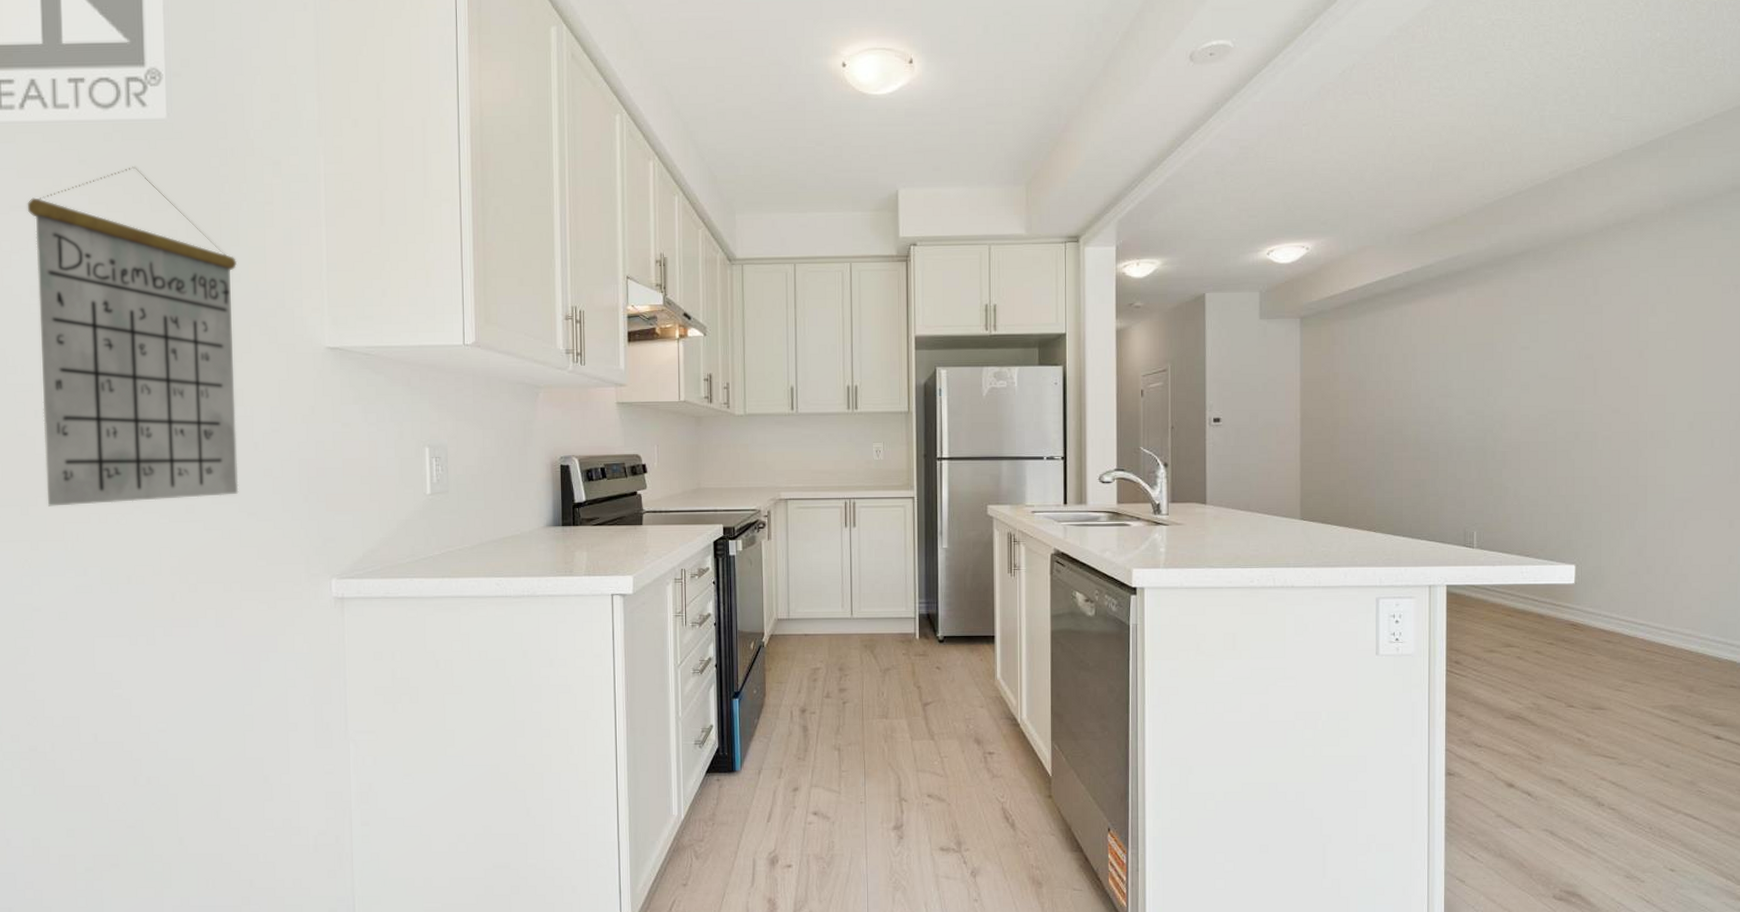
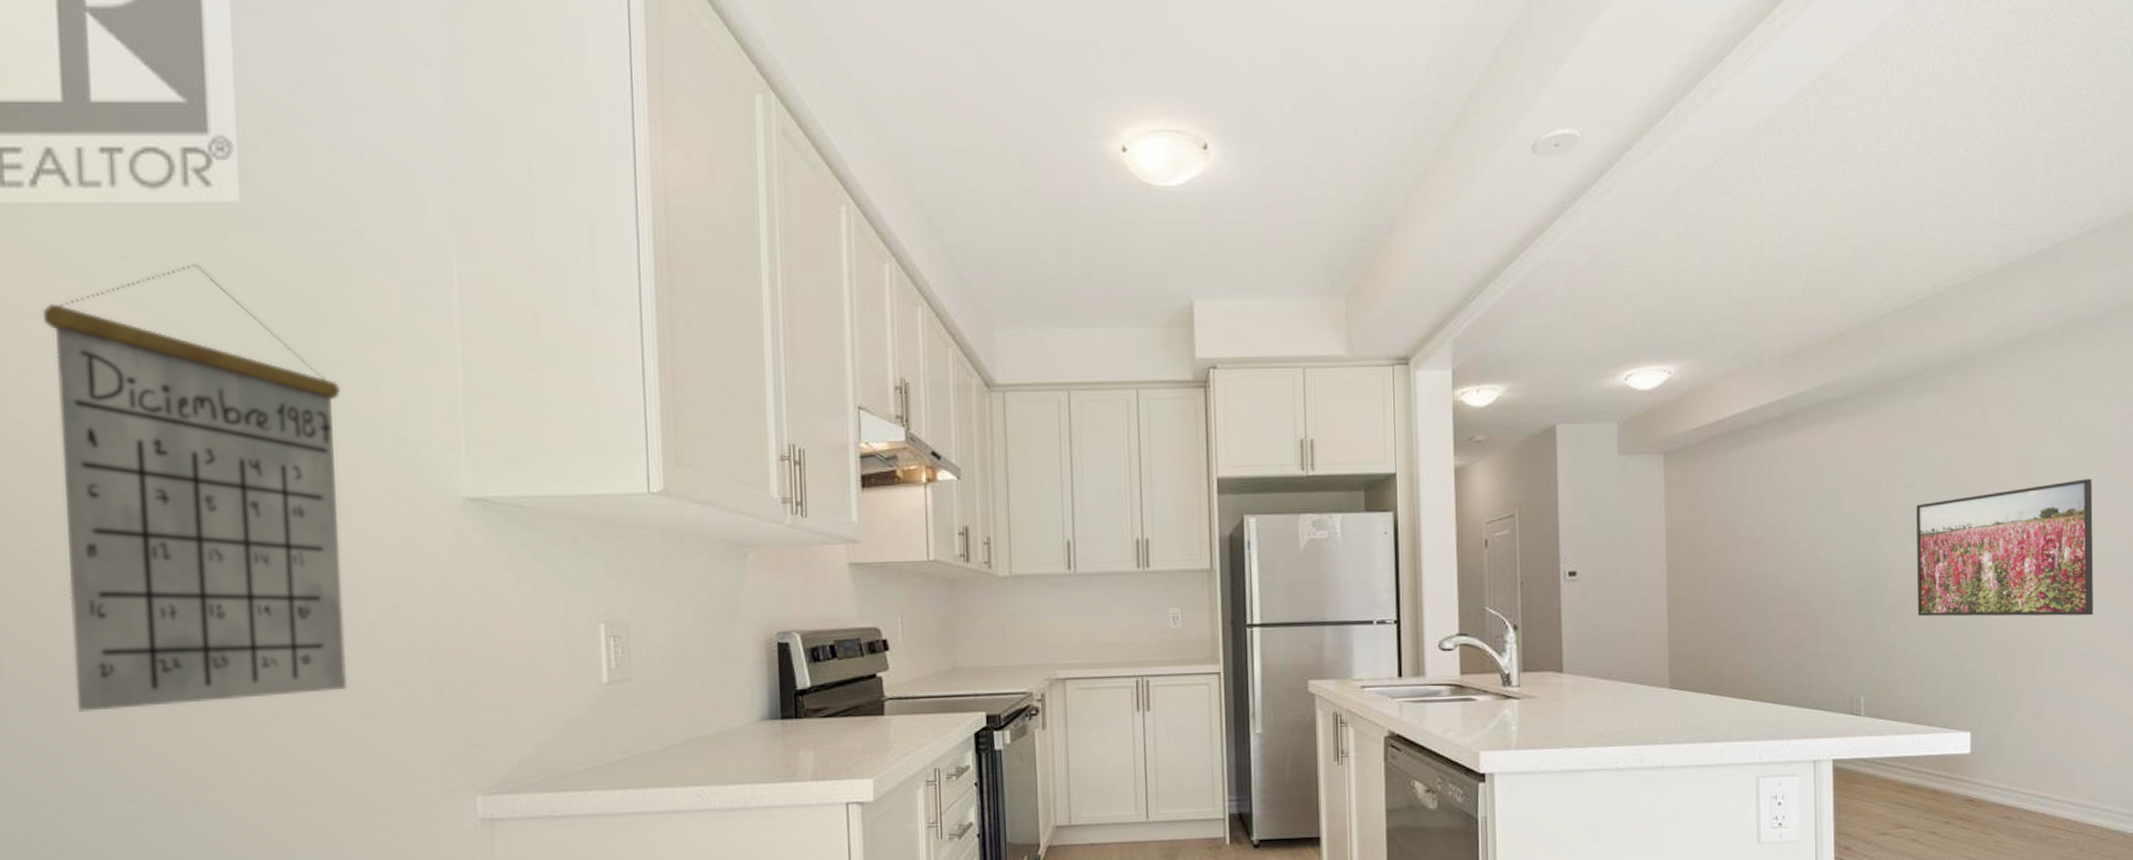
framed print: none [1528,343,1697,465] -> present [1916,479,2094,617]

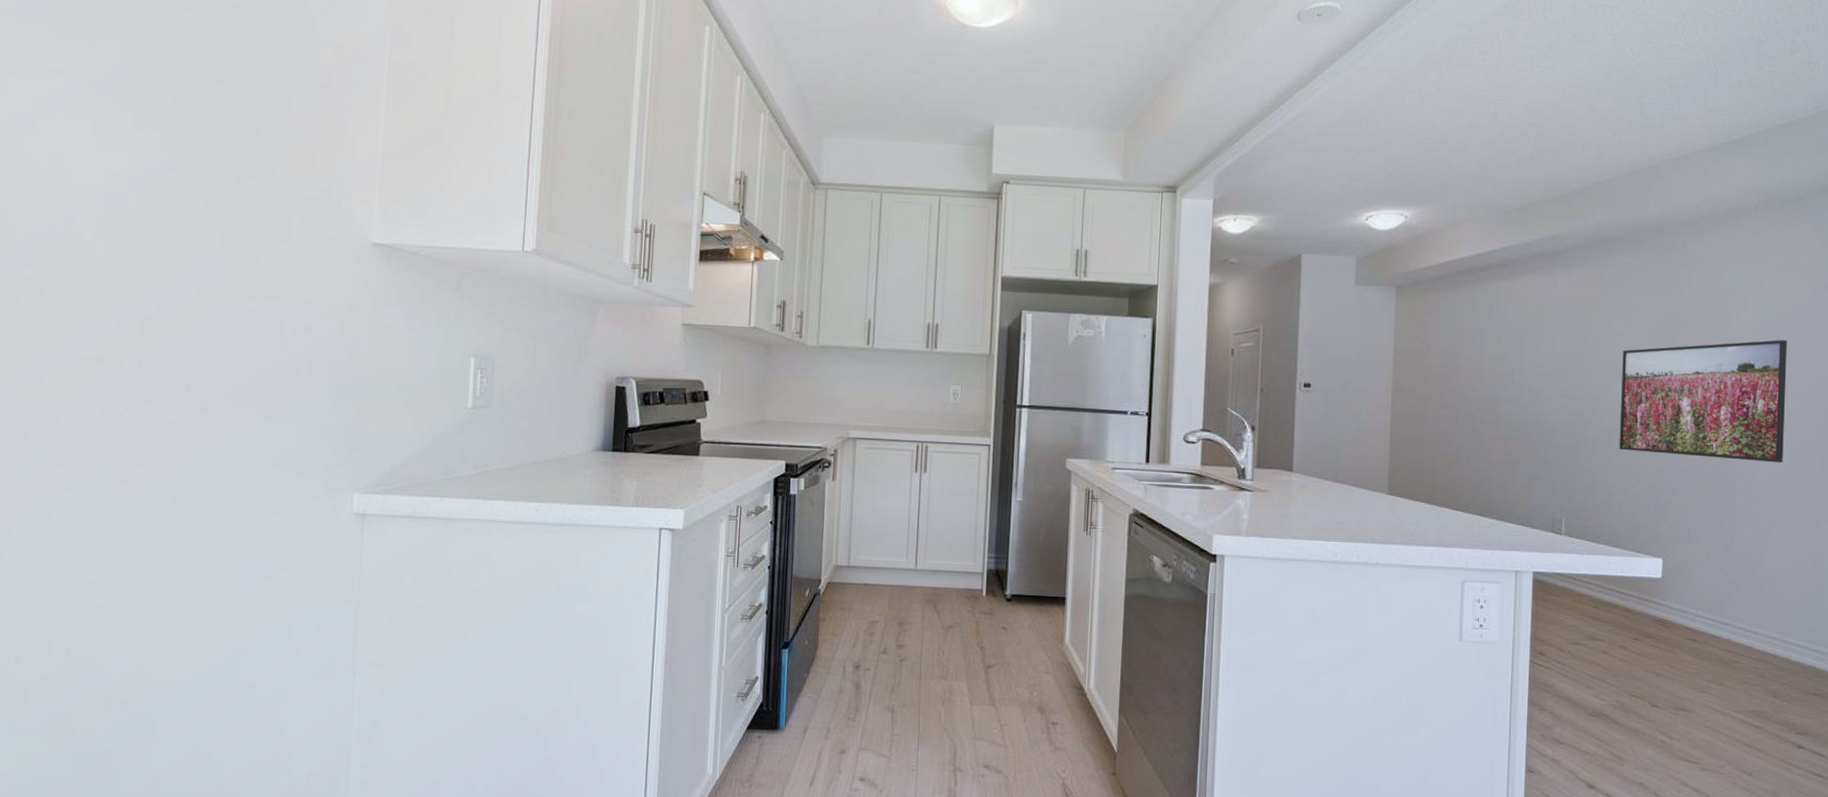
calendar: present [42,264,348,712] -> none [43,37,285,395]

